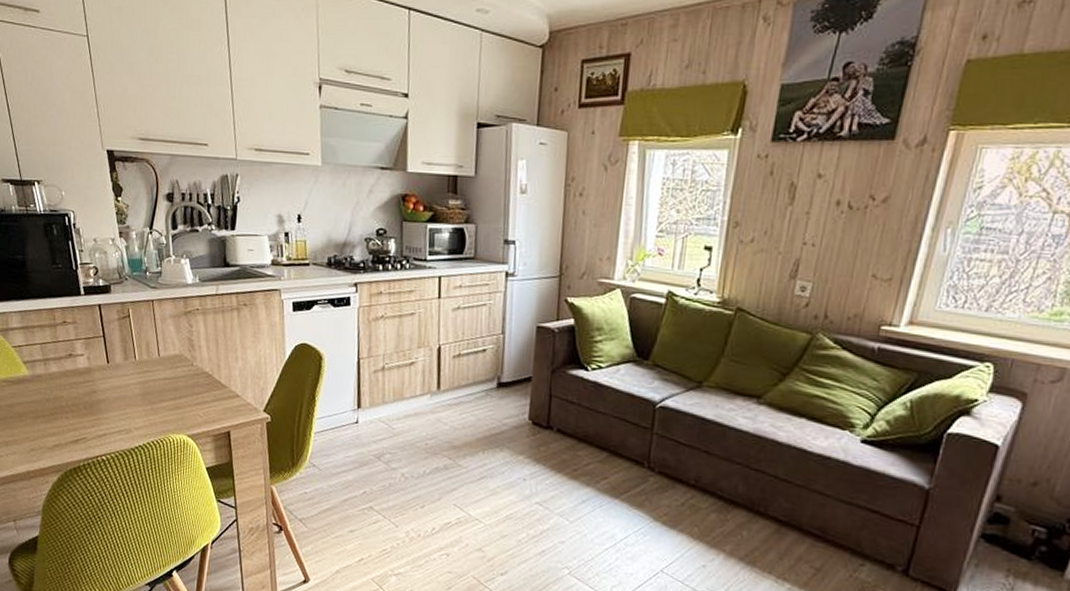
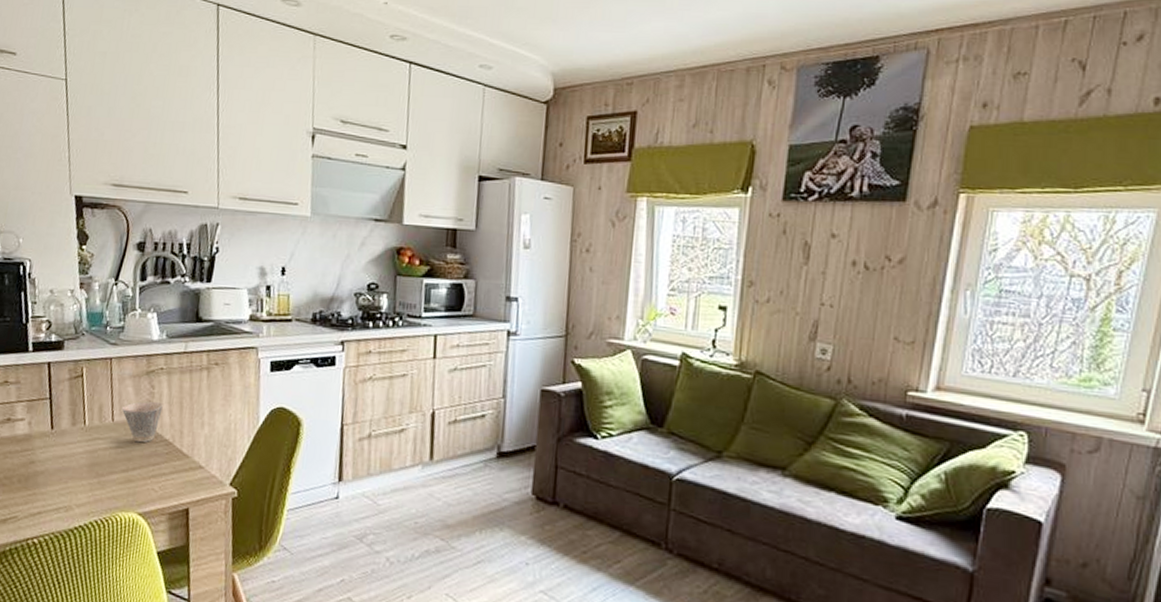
cup: none [166,338,201,375] -> present [122,401,163,443]

